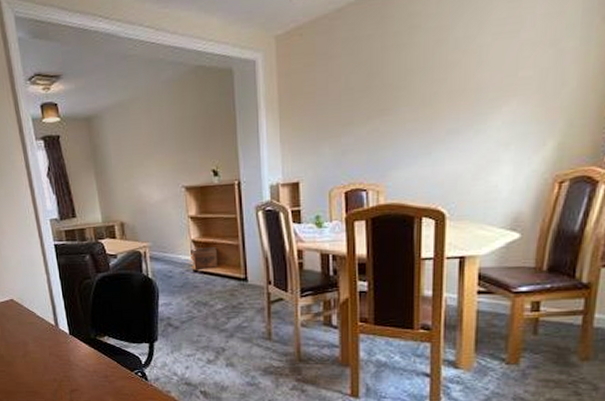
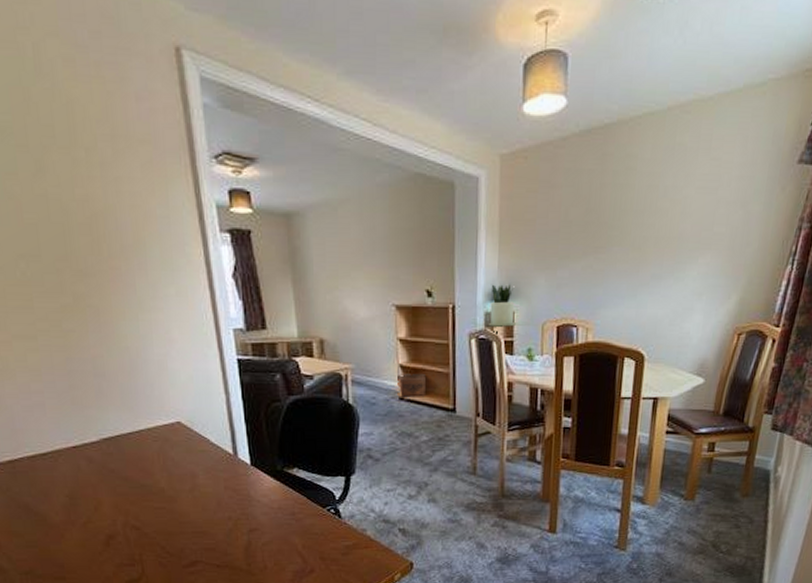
planter: none [273,156,302,198] -> present [488,284,516,327]

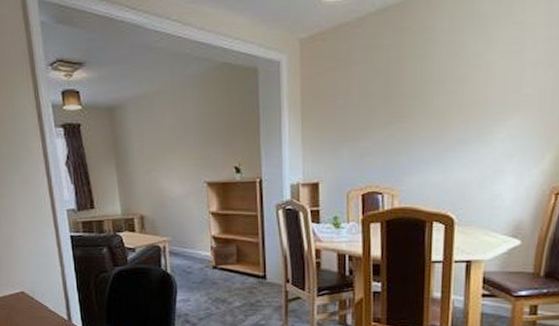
planter: present [488,284,516,327] -> none [294,157,321,198]

